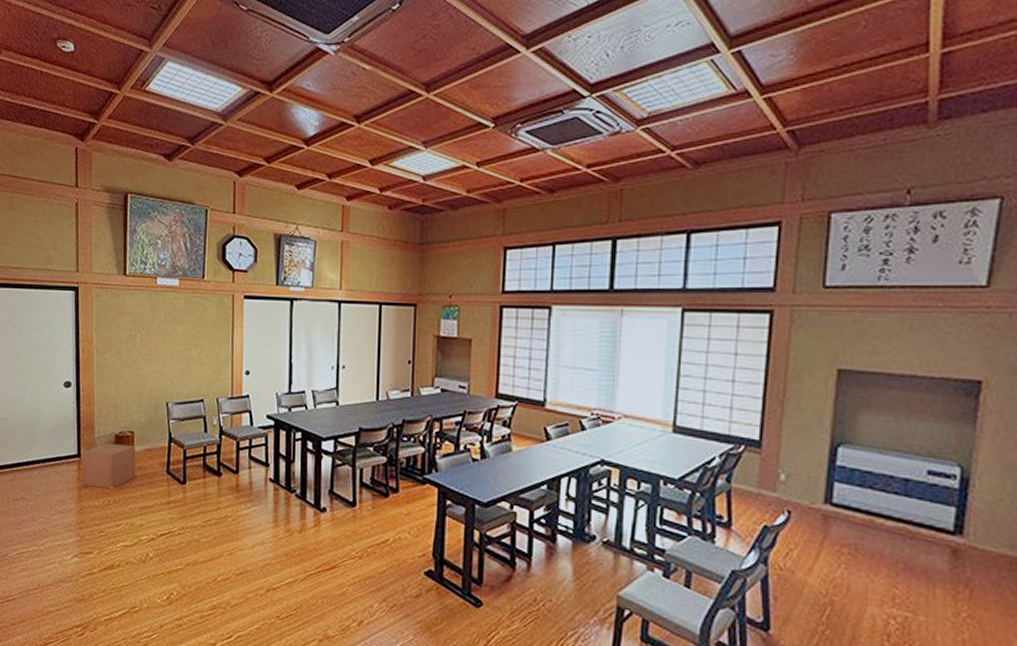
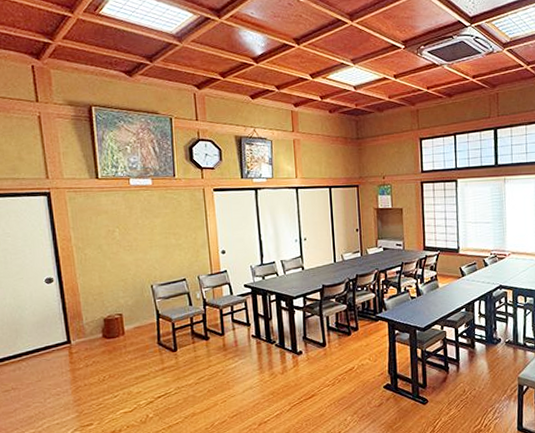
cardboard box: present [81,442,136,489] -> none [71,326,128,368]

